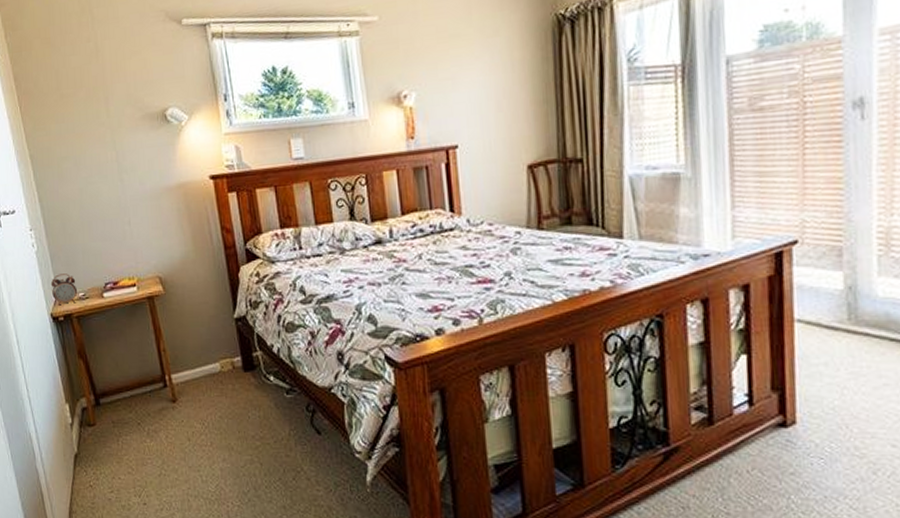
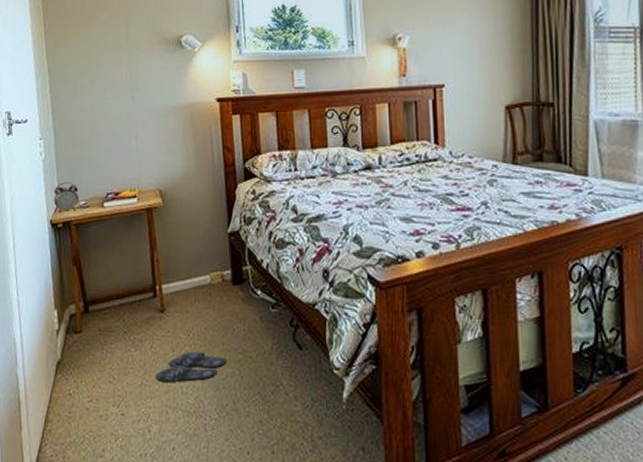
slippers: none [173,440,245,472] -> present [155,351,227,383]

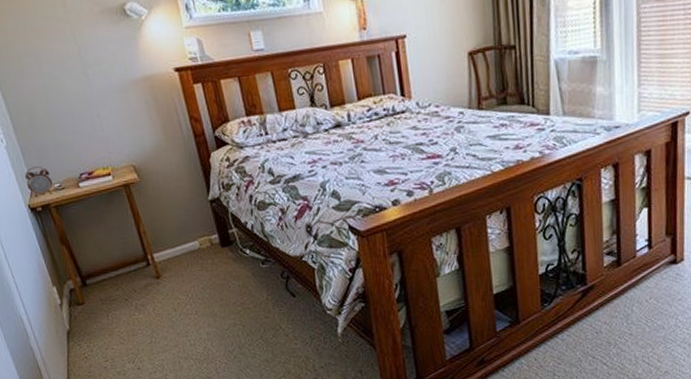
slippers: present [155,351,227,383] -> none [162,308,228,339]

